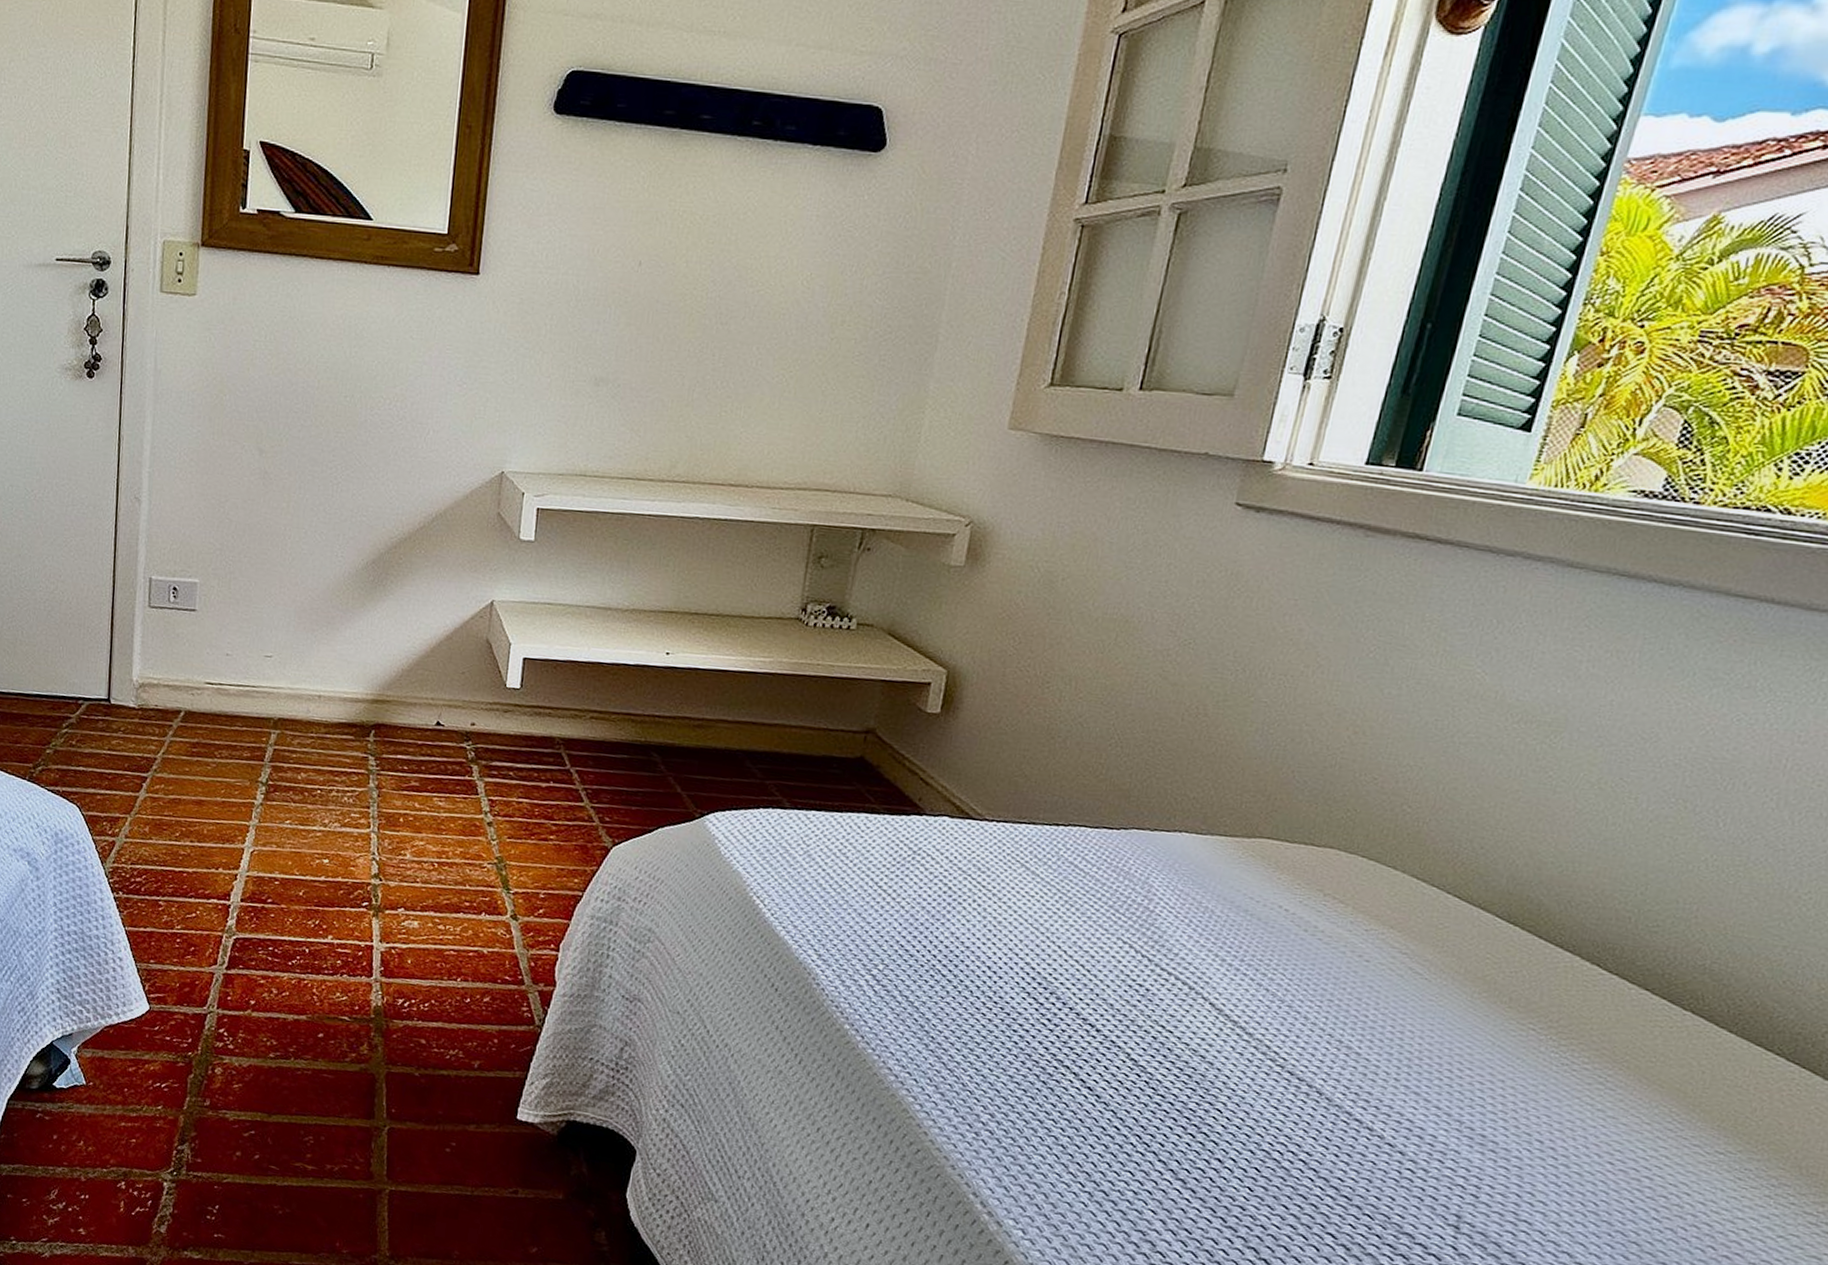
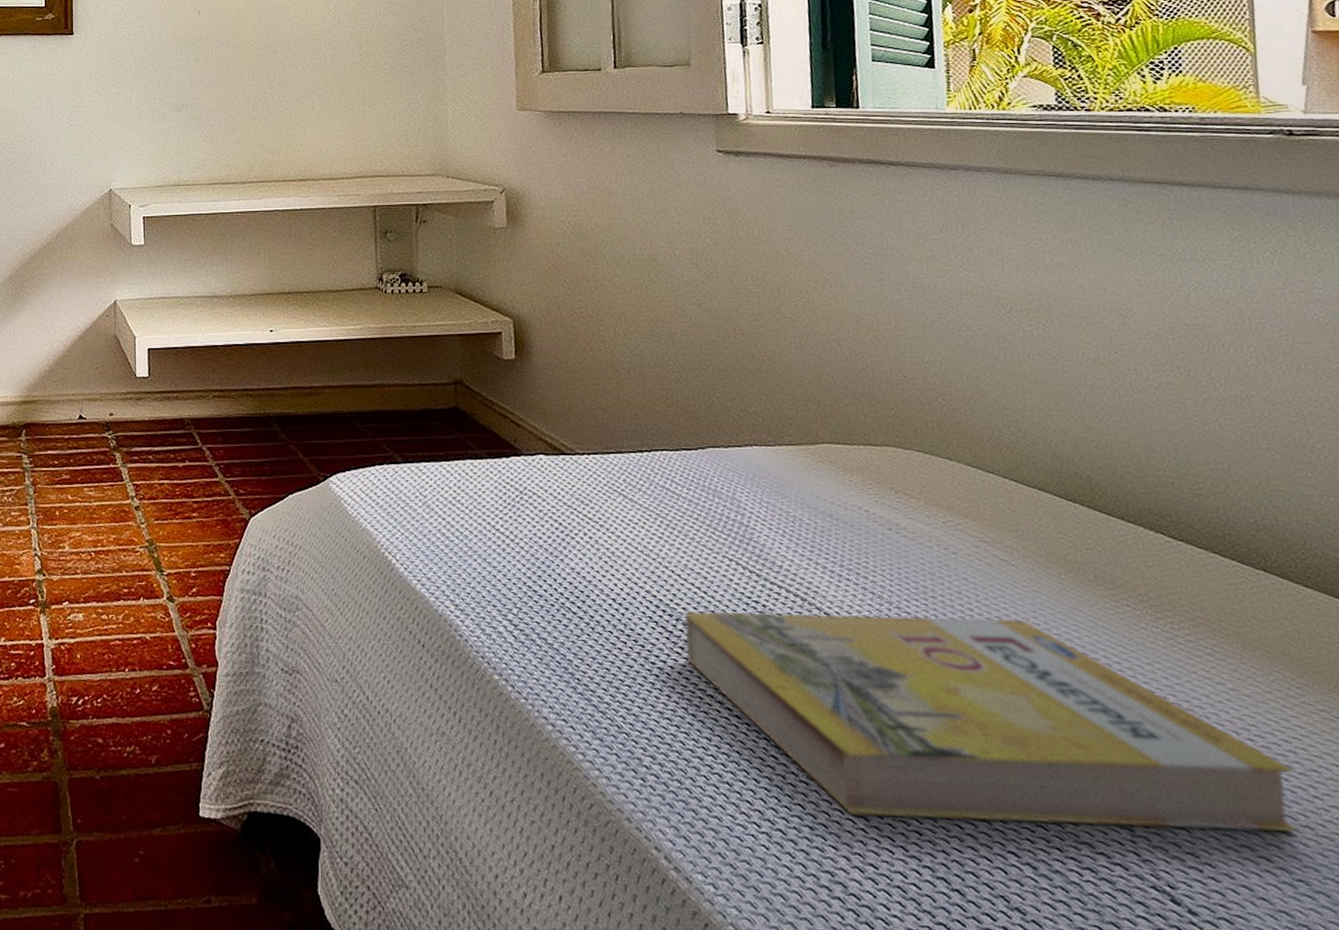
book: none [1051,986,1642,1247] -> present [684,611,1298,833]

